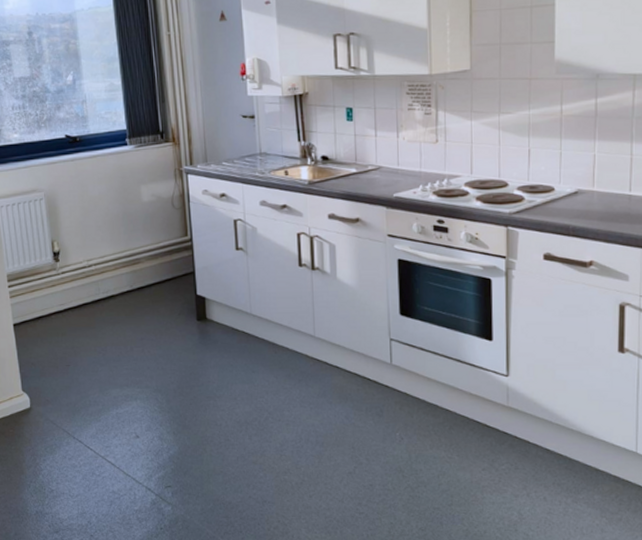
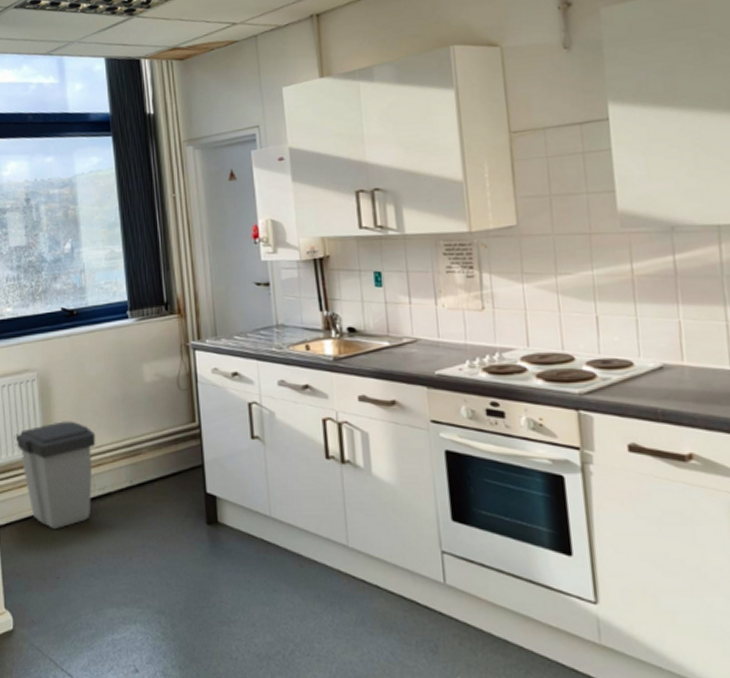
trash can: none [25,235,100,326] -> present [14,421,96,529]

